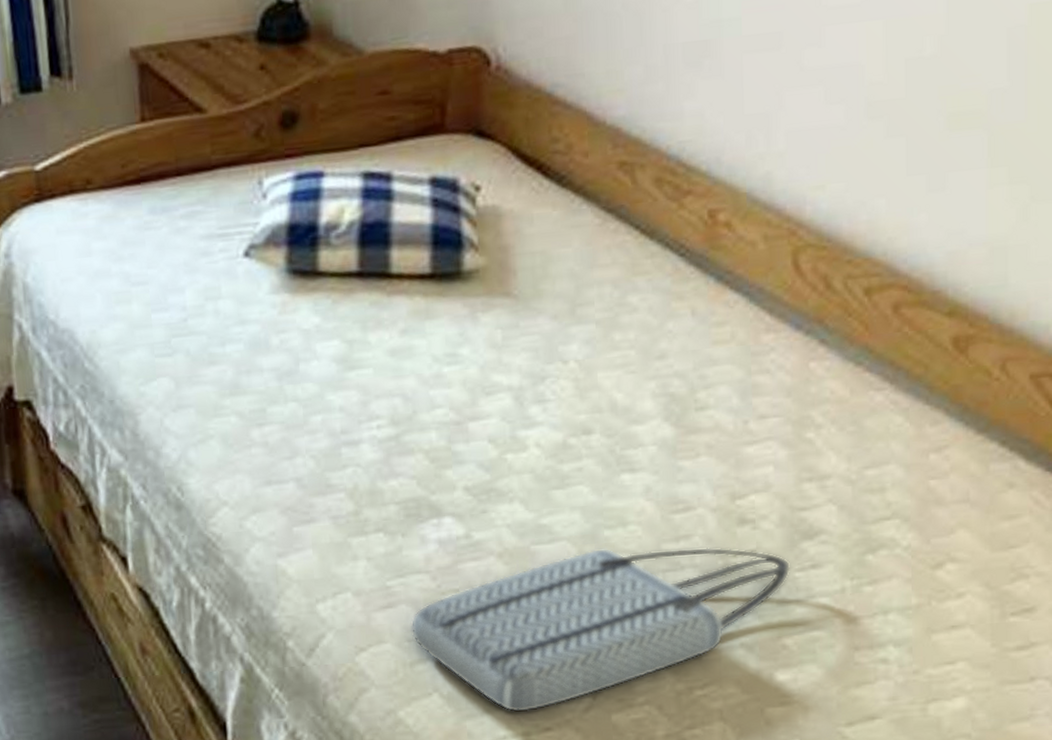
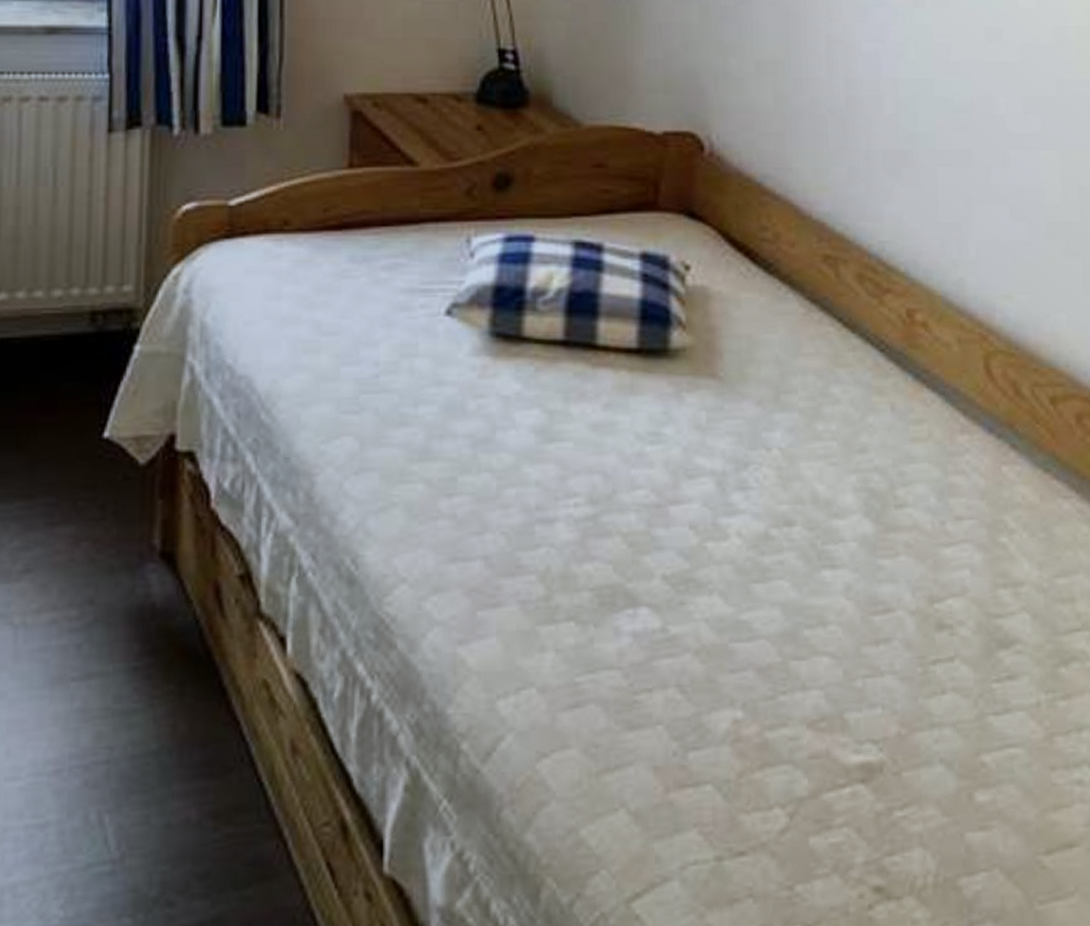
tote bag: present [410,547,790,713] -> none [599,649,987,834]

